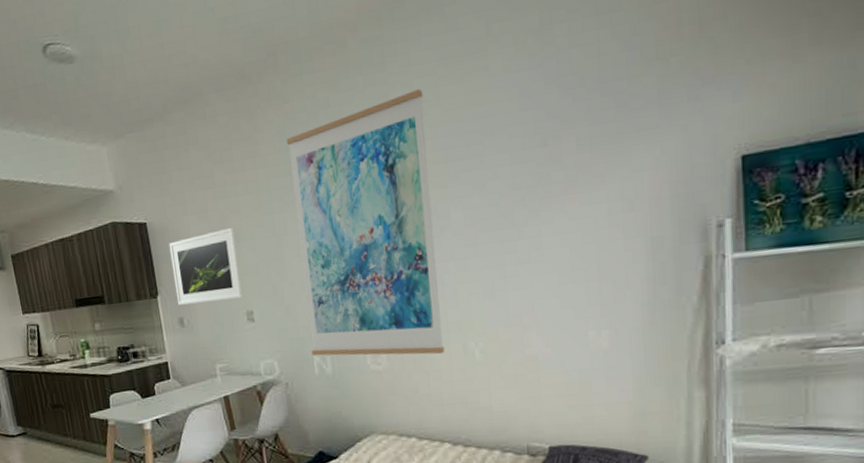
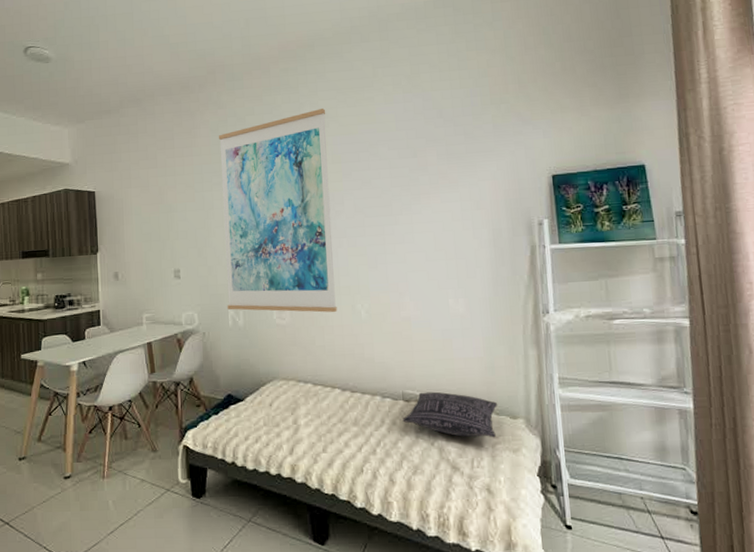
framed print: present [169,227,244,305] -> none [112,200,173,261]

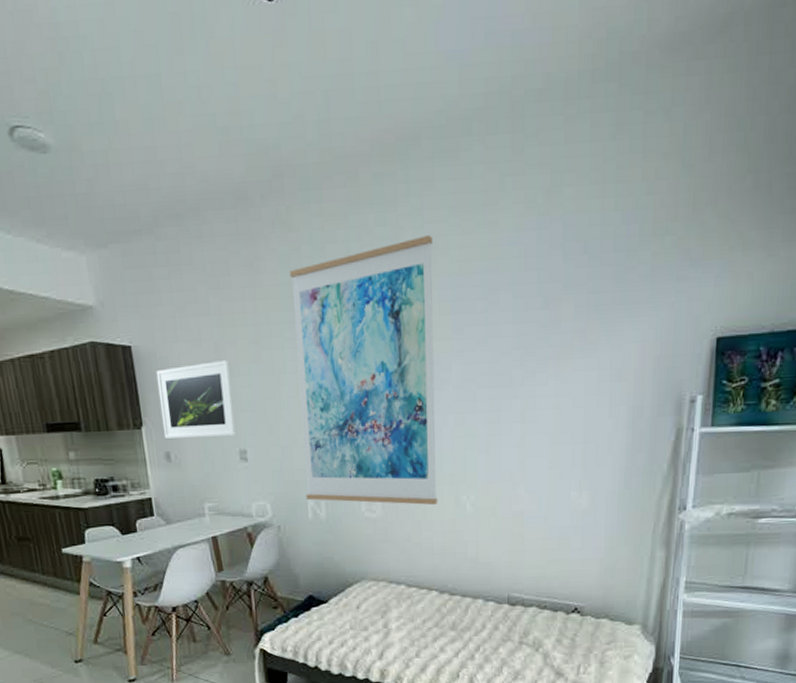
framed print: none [112,200,173,261] -> present [156,360,237,438]
pillow: present [403,391,498,438] -> none [506,595,614,644]

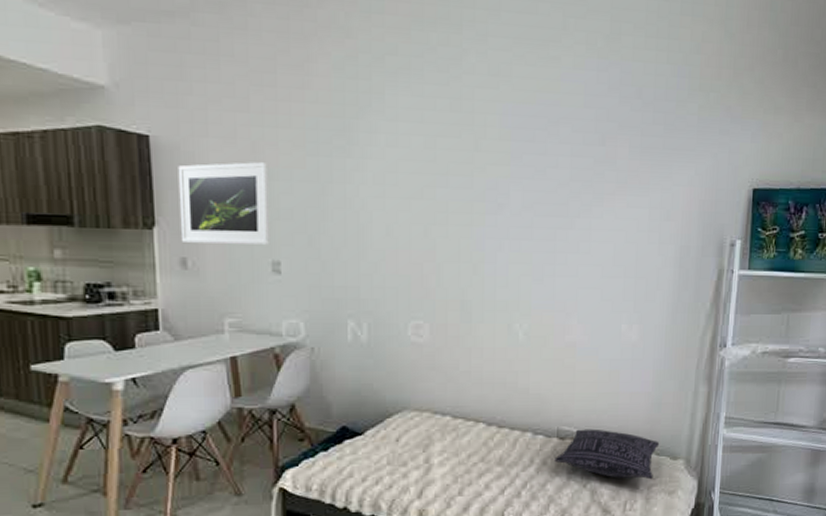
wall art: present [289,236,438,506] -> none [344,61,497,333]
pillow: none [506,595,614,644] -> present [555,429,660,480]

